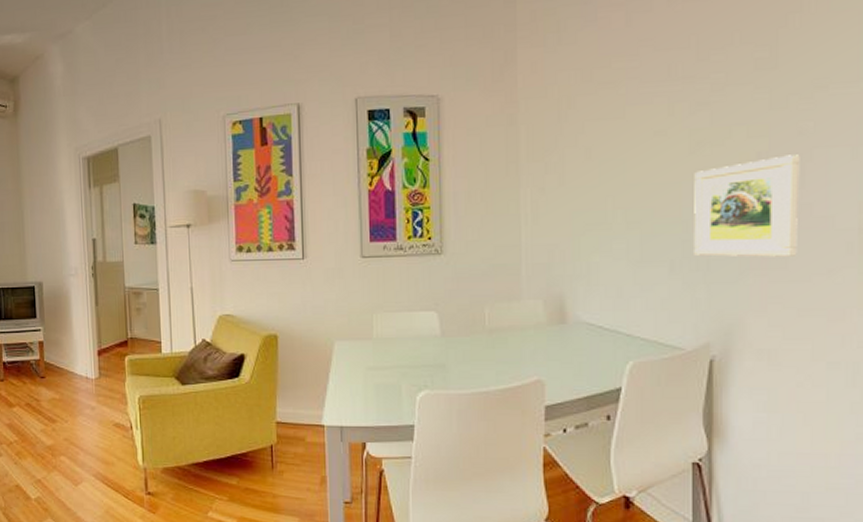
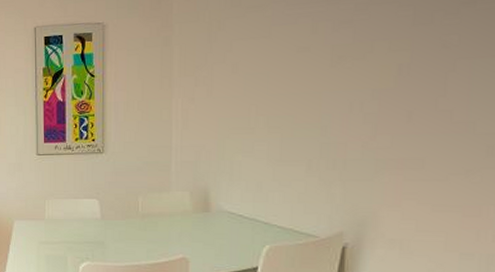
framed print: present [694,154,800,257] -> none [331,66,442,158]

